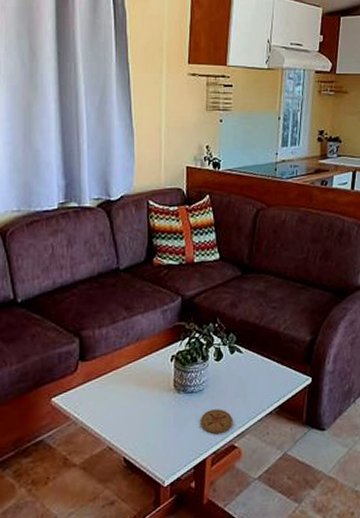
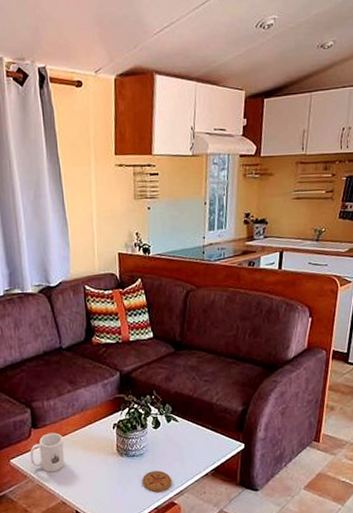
mug: none [75,365,114,413] -> present [30,432,65,473]

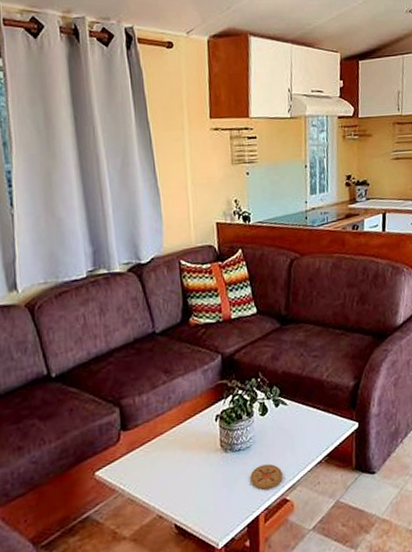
mug: present [30,432,65,473] -> none [119,432,161,482]

